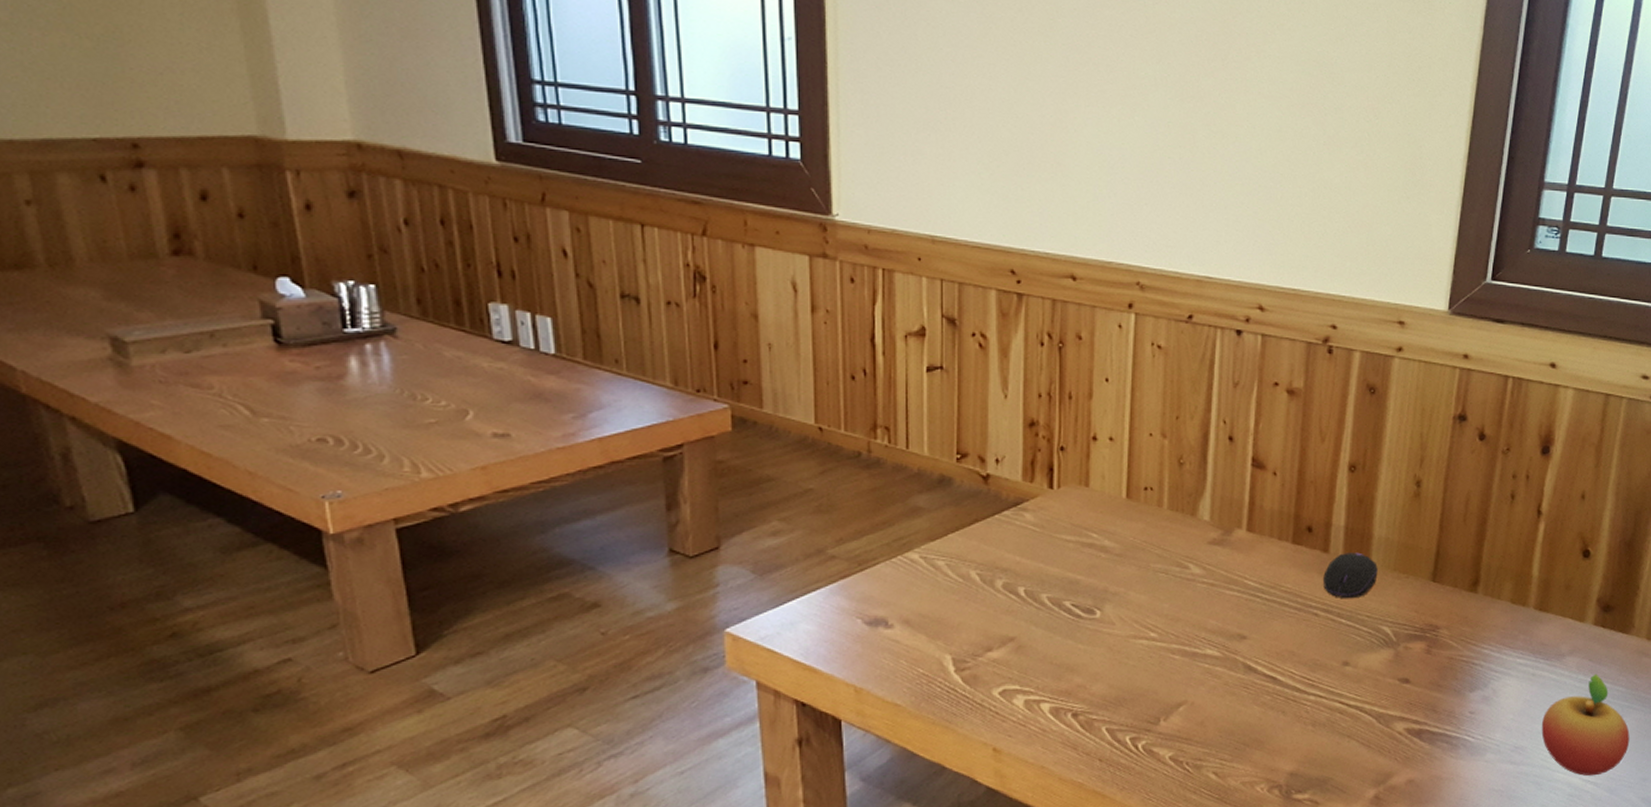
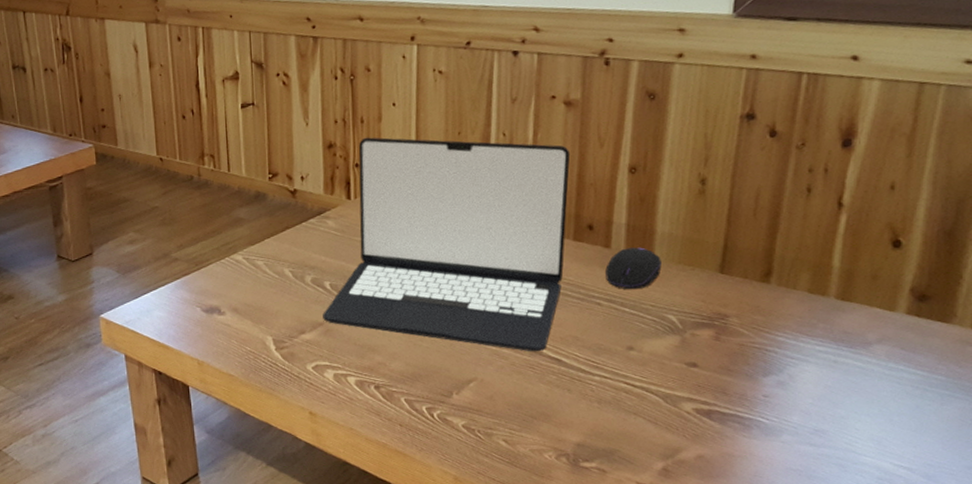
laptop: none [1014,416,1292,670] -> present [323,137,571,352]
fruit: present [1541,673,1630,776] -> none [845,362,951,462]

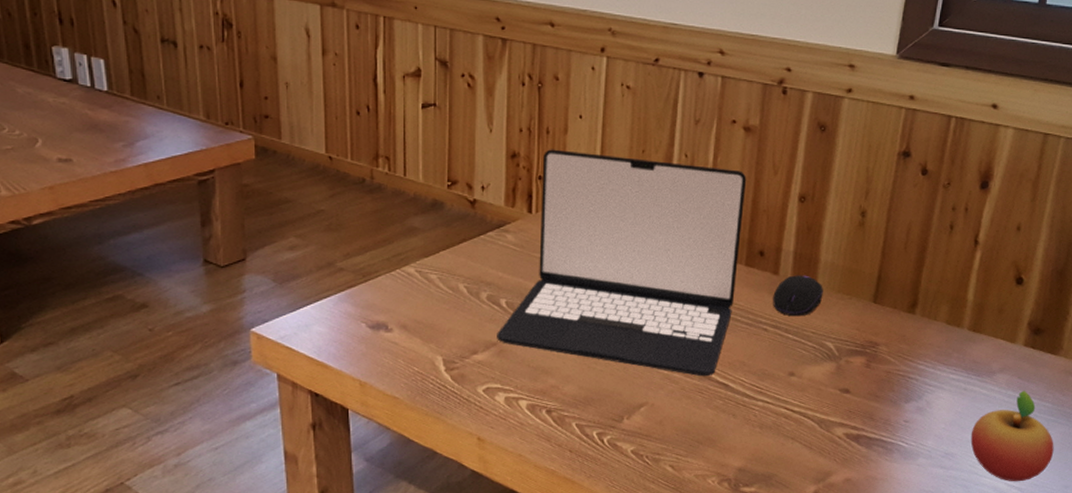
fruit: none [845,362,951,462] -> present [970,390,1054,482]

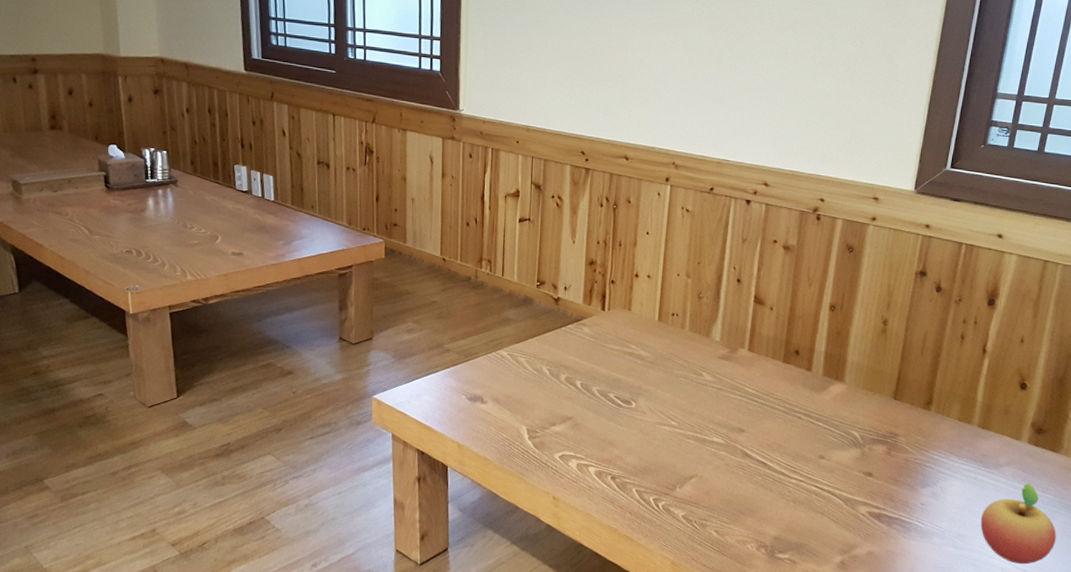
laptop: present [497,149,747,377] -> none [572,259,786,455]
computer mouse: present [773,275,823,317] -> none [806,372,850,408]

